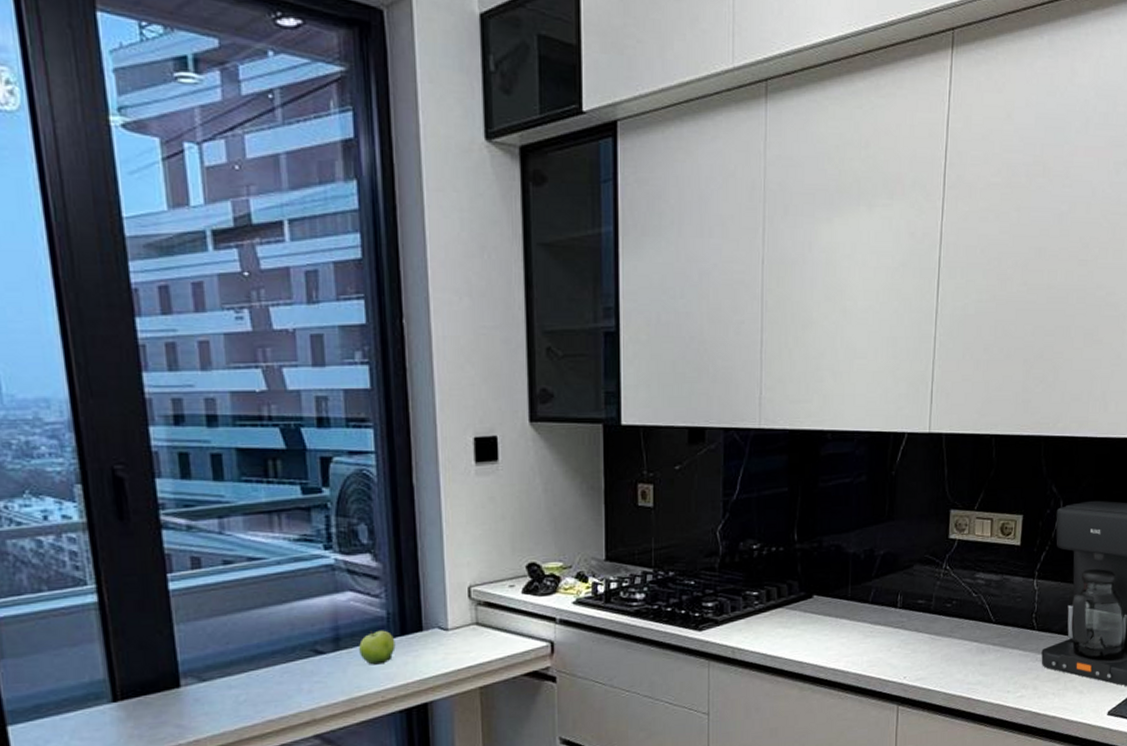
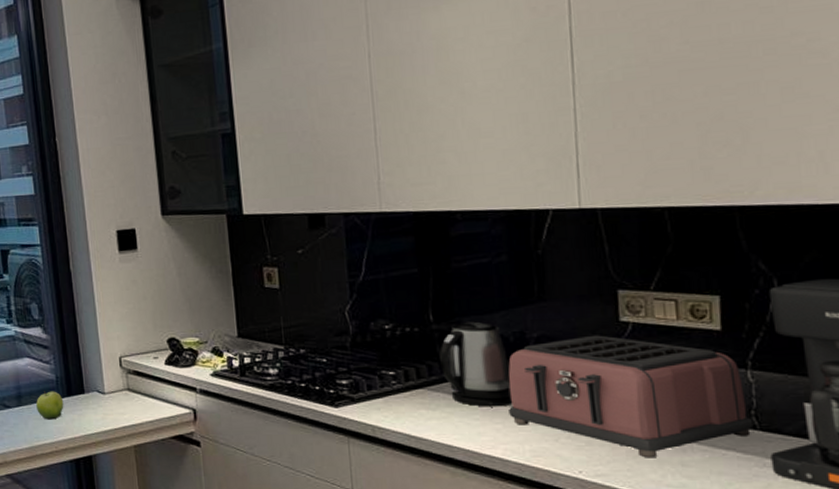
kettle: none [799,540,859,623] -> present [438,321,513,407]
toaster: none [854,551,1034,661] -> present [508,335,754,458]

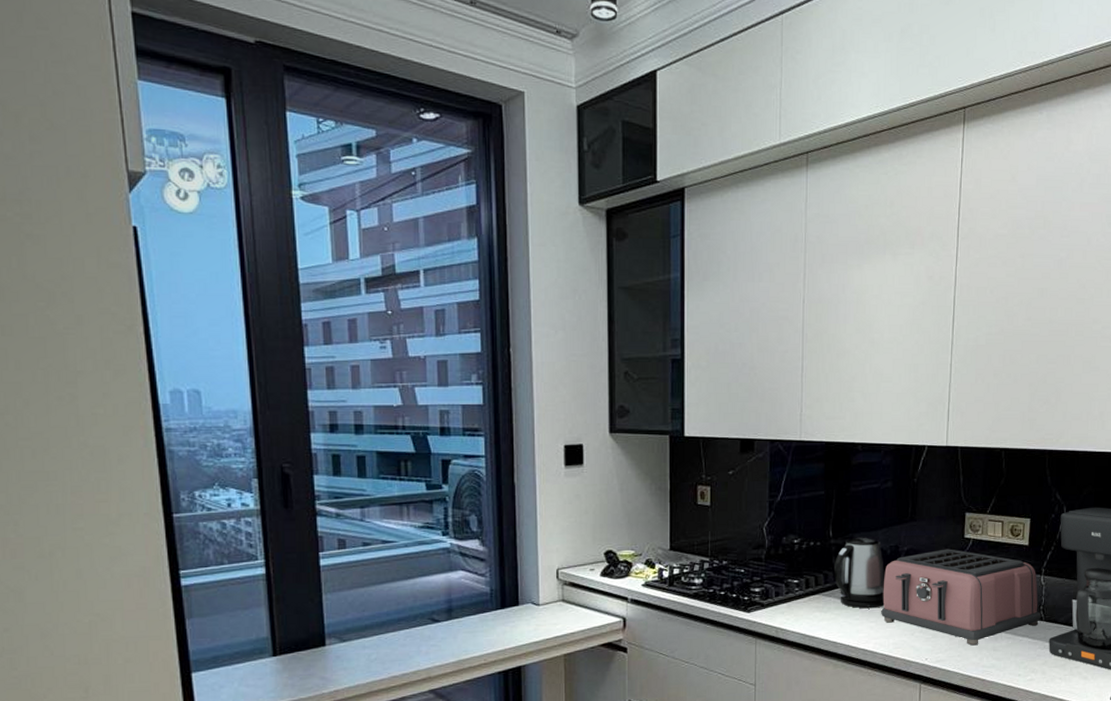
fruit: present [36,391,64,420] -> none [467,604,497,633]

